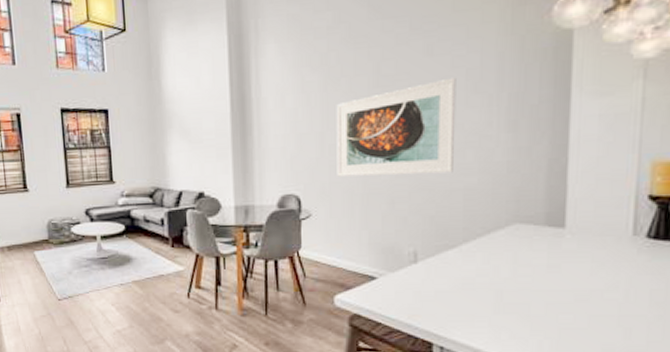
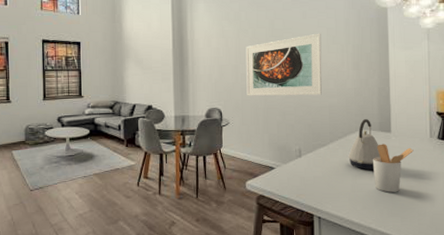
kettle: none [491,208,545,283] -> present [348,119,381,170]
utensil holder: none [530,244,603,316] -> present [372,144,414,193]

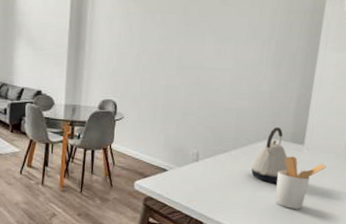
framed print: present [245,33,322,96] -> none [146,24,241,96]

